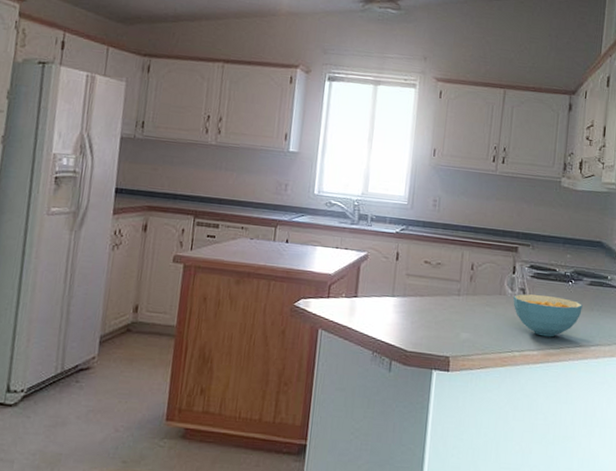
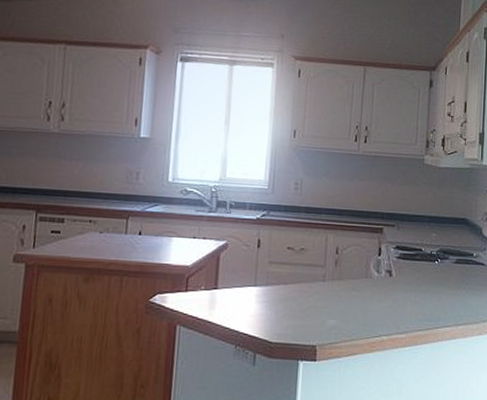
cereal bowl: present [513,294,583,337] -> none [380,276,449,319]

